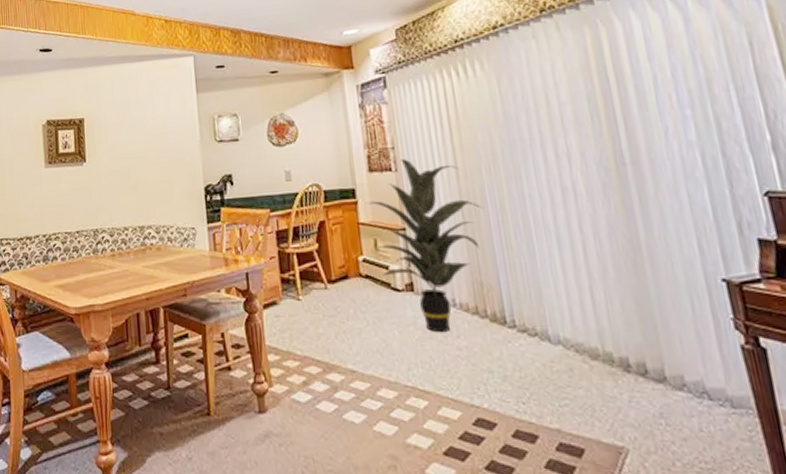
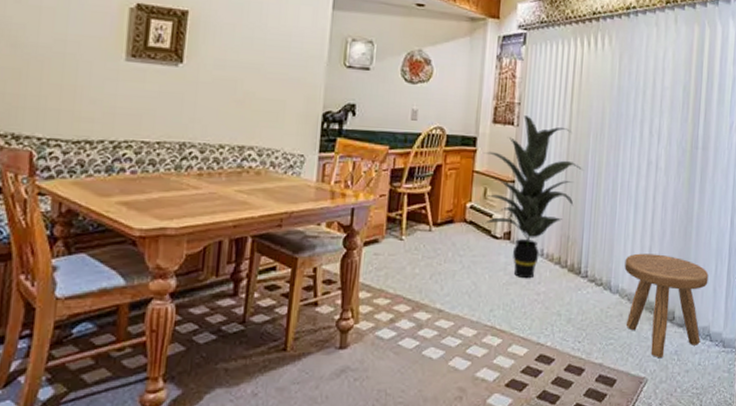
stool: none [560,294,695,421] -> present [624,253,709,357]

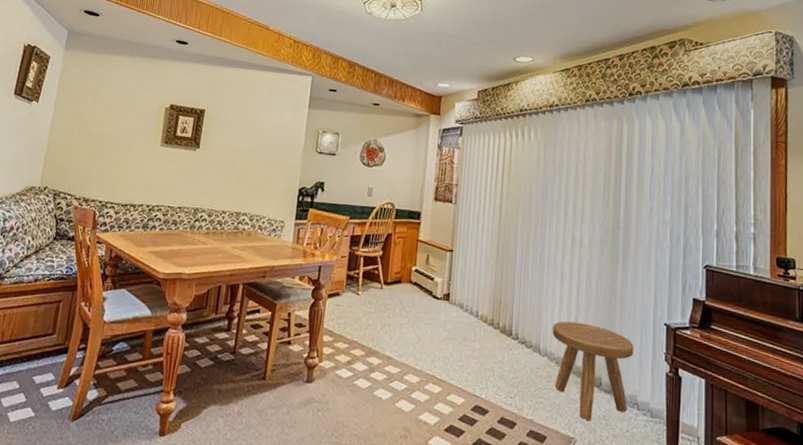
indoor plant: present [485,115,583,279] -> none [427,195,513,337]

